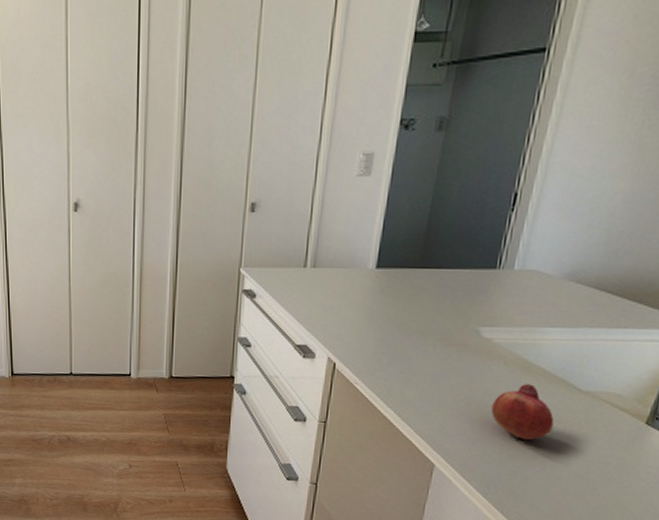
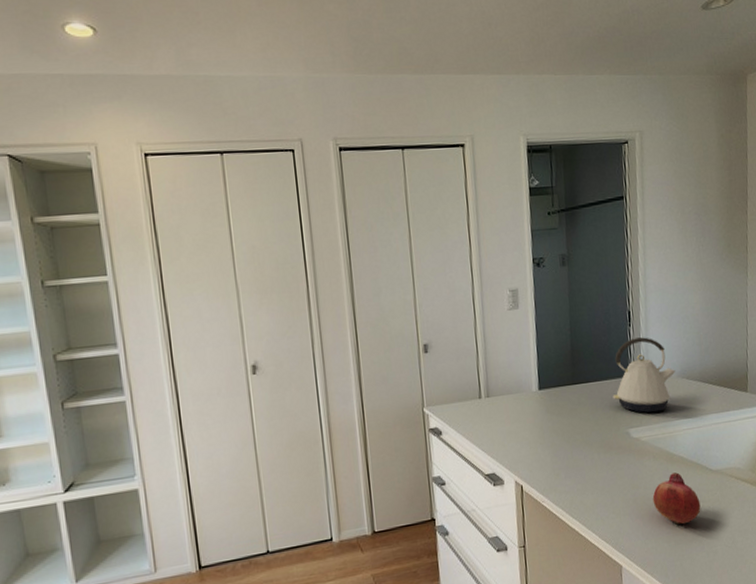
kettle: none [468,226,563,315] -> present [612,337,676,413]

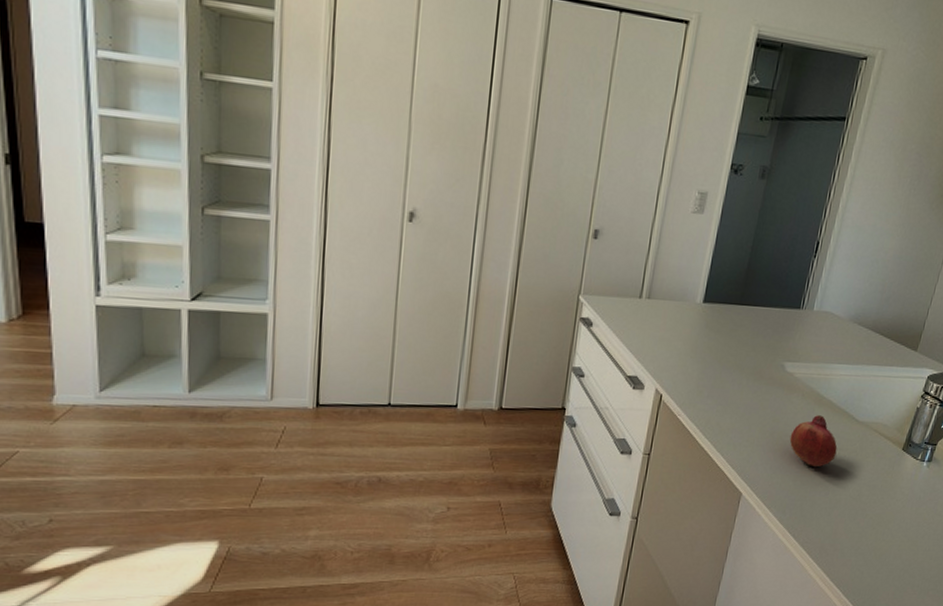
kettle: present [612,337,676,413] -> none [777,271,849,352]

